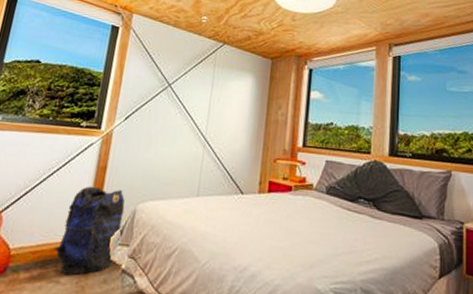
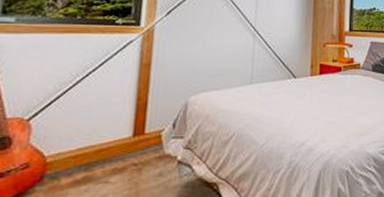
backpack: present [54,186,125,275] -> none [99,84,175,173]

